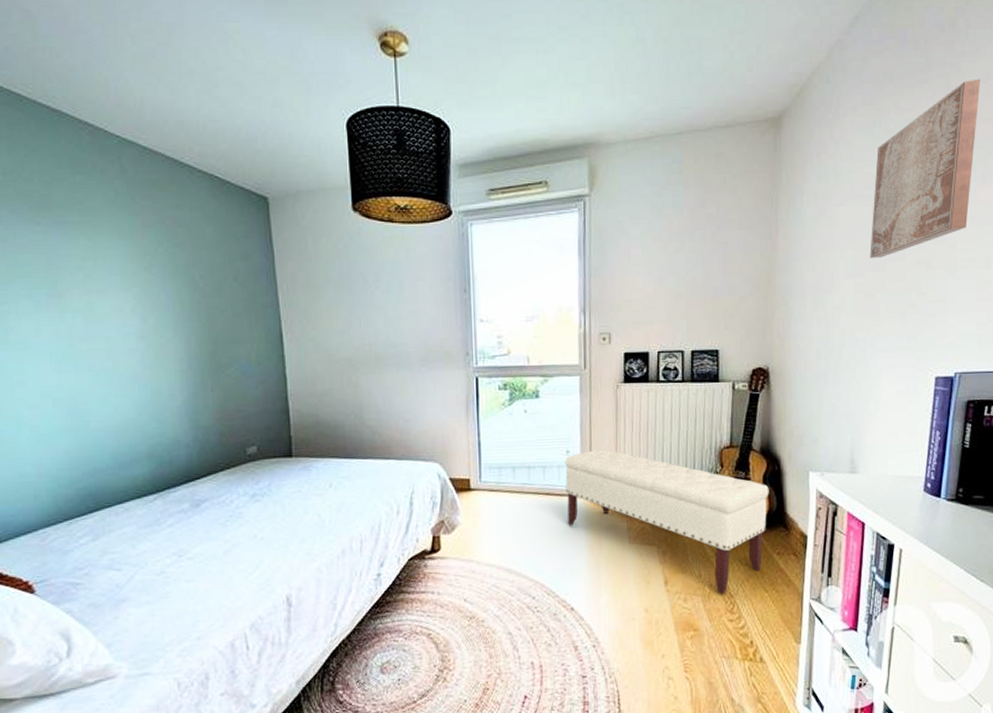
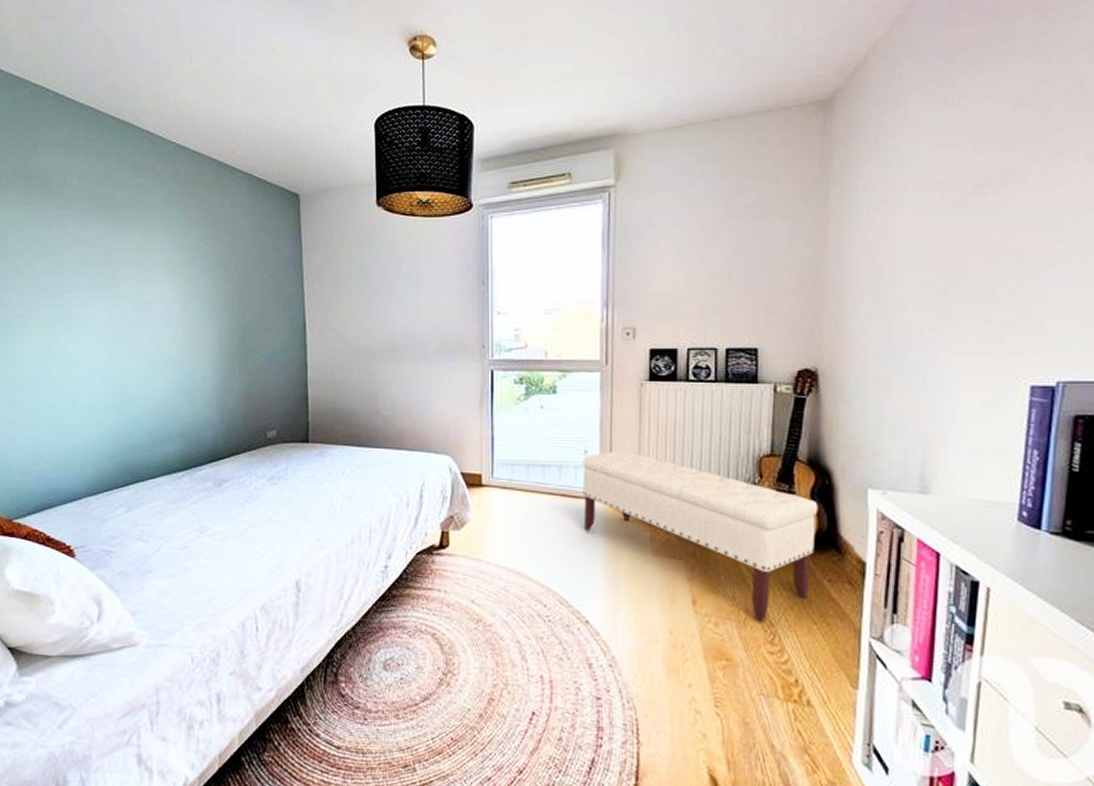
wall art: present [870,79,981,258] -> none [942,46,1083,249]

